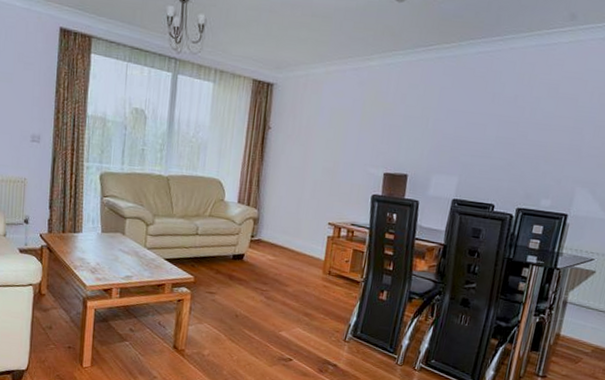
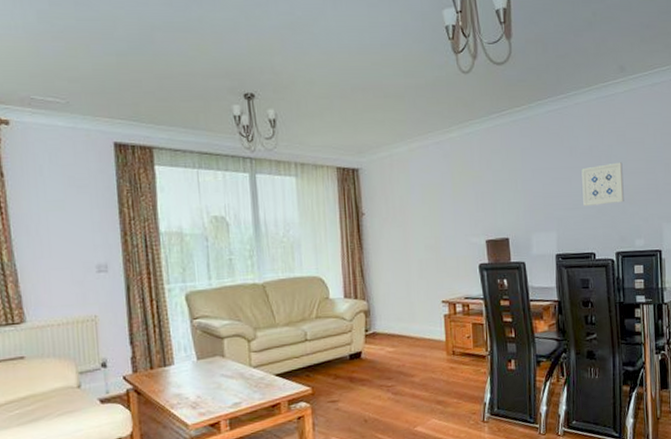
wall art: none [493,116,548,159] -> present [581,162,624,206]

